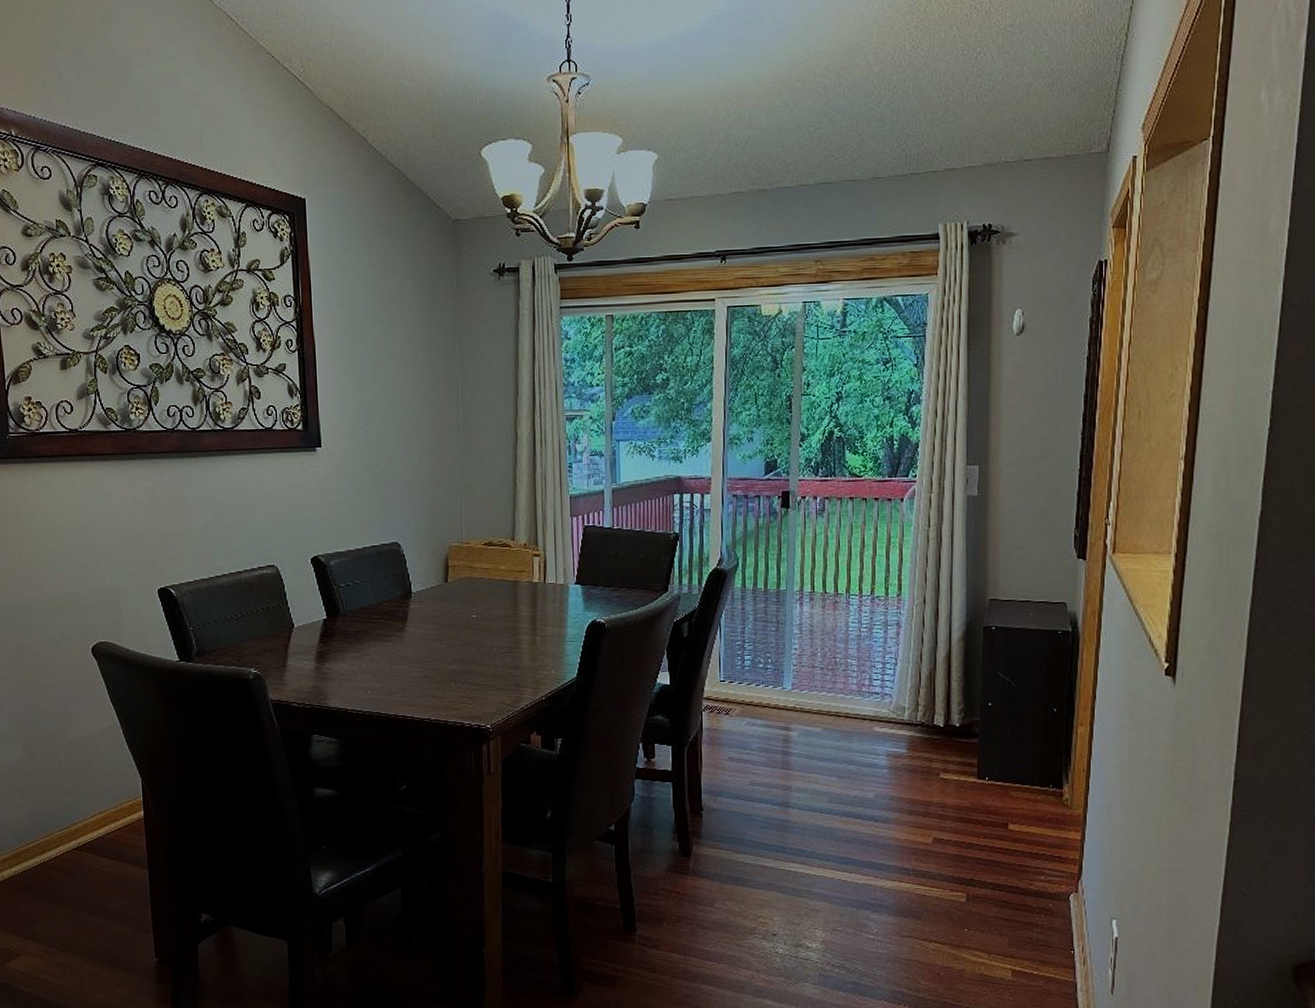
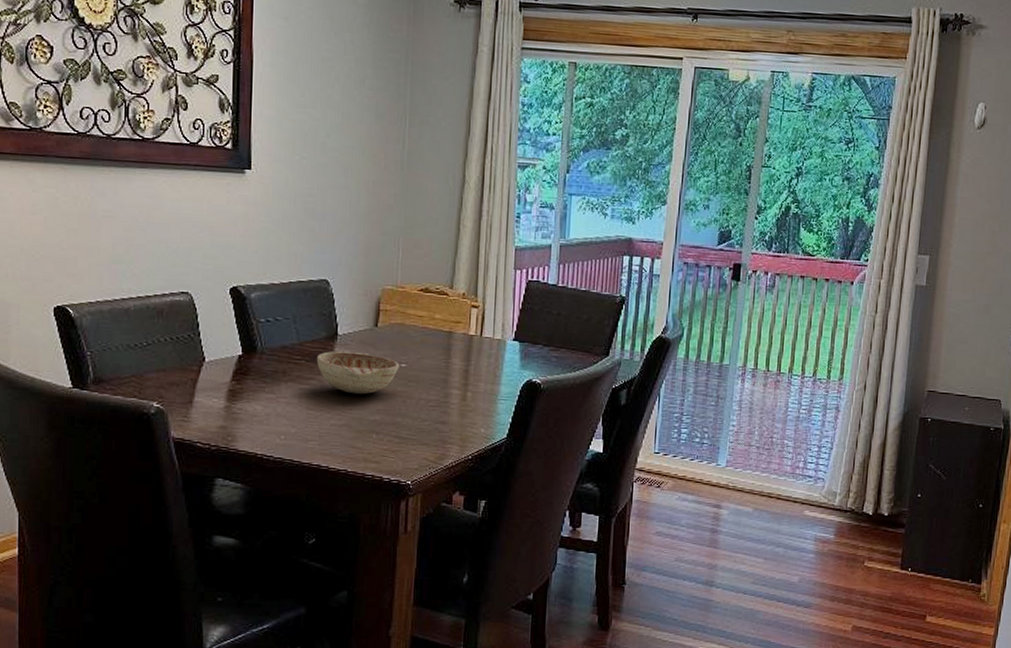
decorative bowl: none [394,607,471,647] -> present [316,350,399,395]

